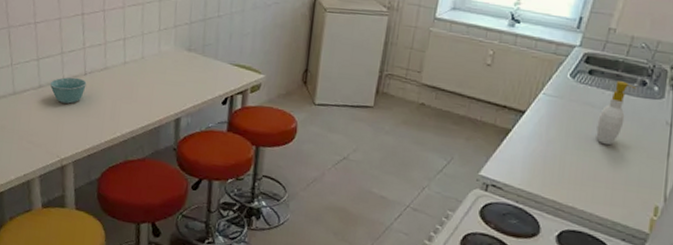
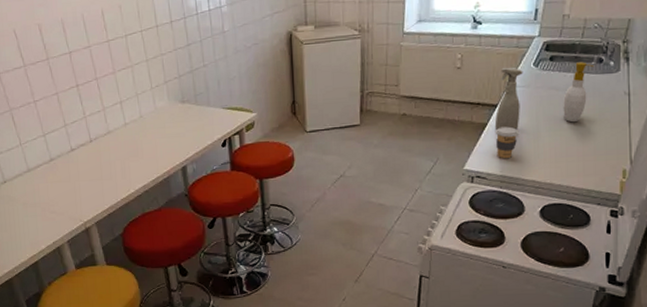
bowl: present [49,77,87,104] -> none [60,145,94,171]
coffee cup: none [517,136,545,172] -> present [495,126,519,159]
spray bottle: none [519,72,558,142] -> present [494,67,523,130]

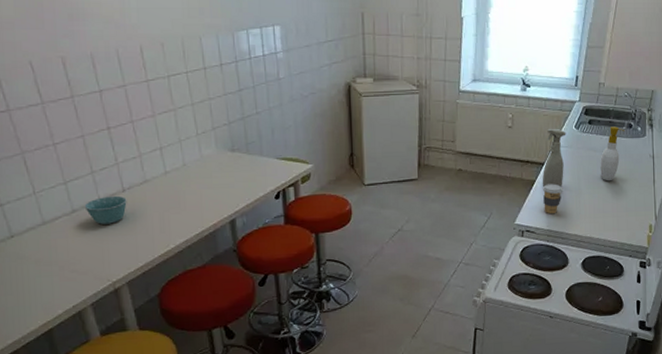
bowl: none [60,145,94,171] -> present [84,195,127,224]

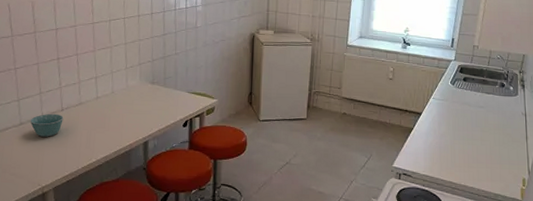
spray bottle: present [542,128,566,187] -> none [419,82,443,136]
coffee cup: present [542,184,563,214] -> none [419,132,439,161]
soap bottle: present [600,126,625,181] -> none [474,84,498,134]

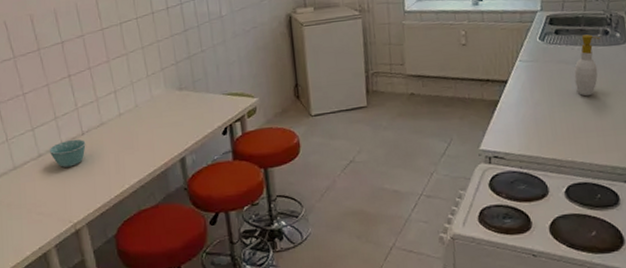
soap bottle: none [474,84,498,134] -> present [574,34,600,97]

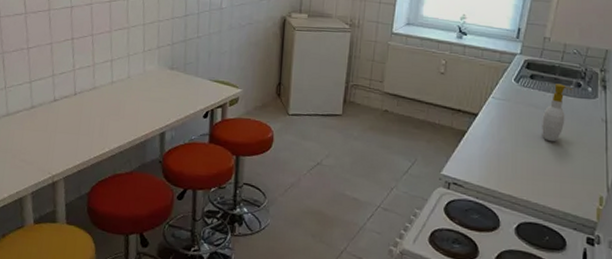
bowl: present [49,139,86,167] -> none [41,97,77,123]

